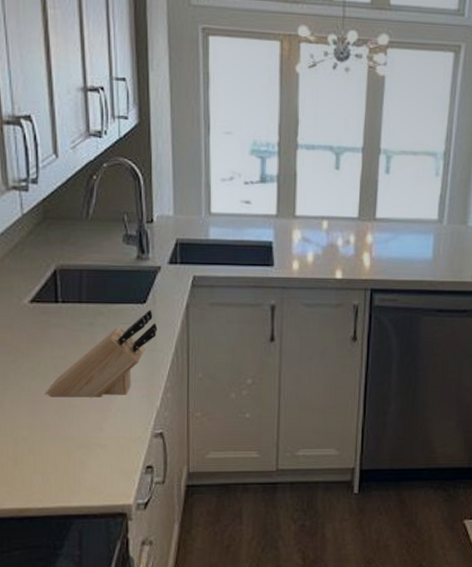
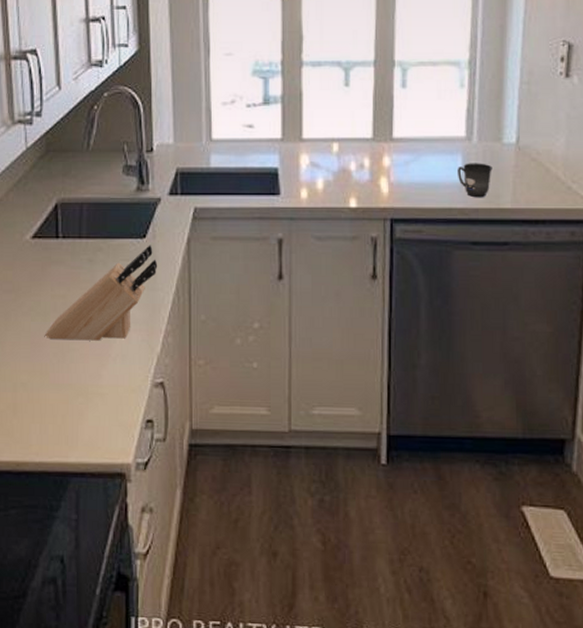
mug: none [429,242,458,272] -> present [458,163,492,198]

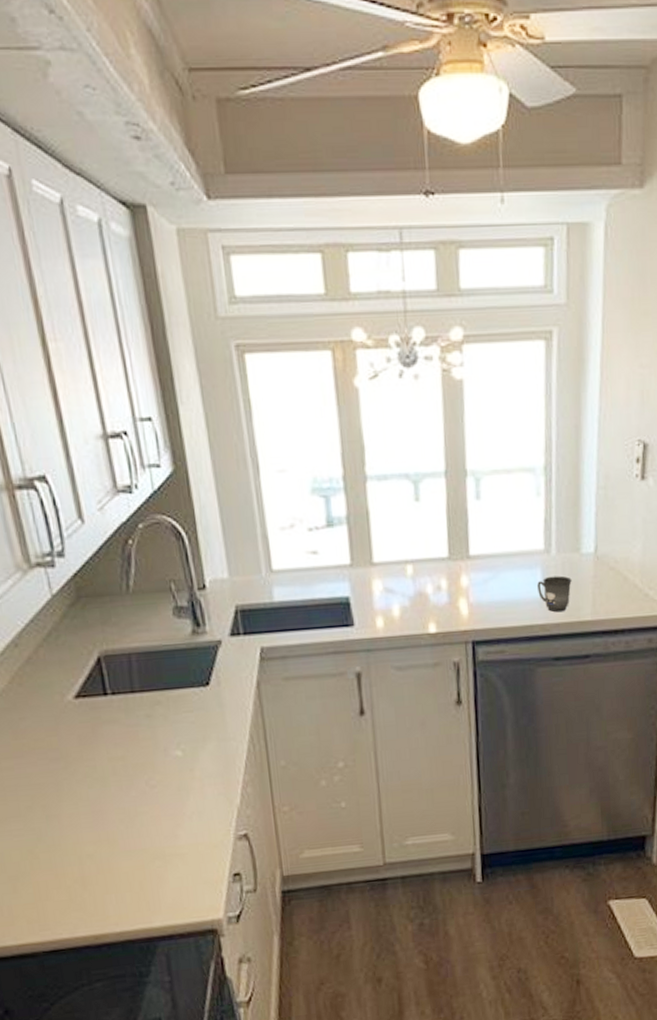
knife block: present [45,245,158,341] -> none [107,692,227,805]

